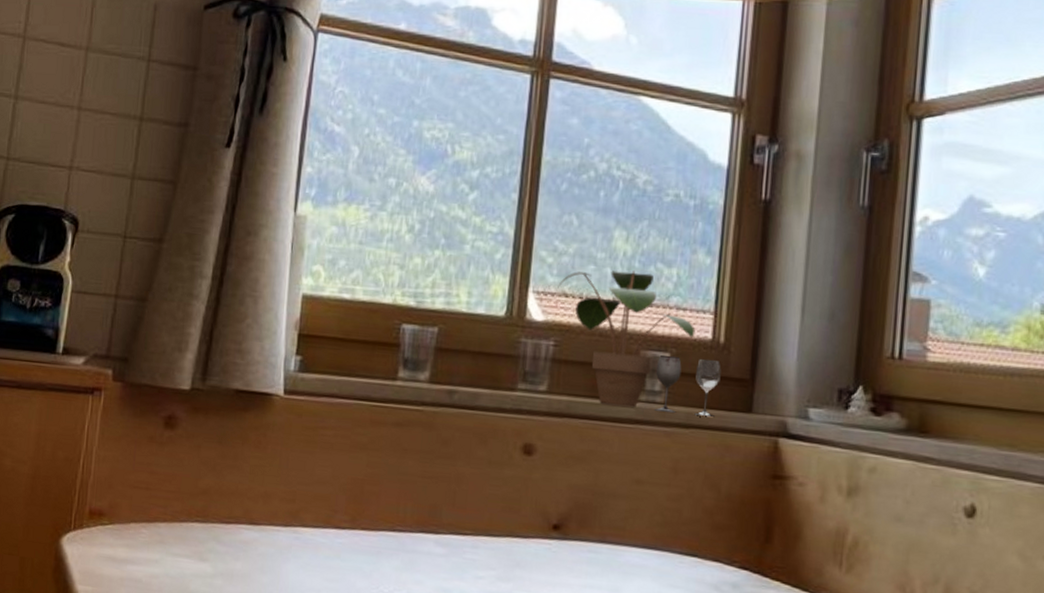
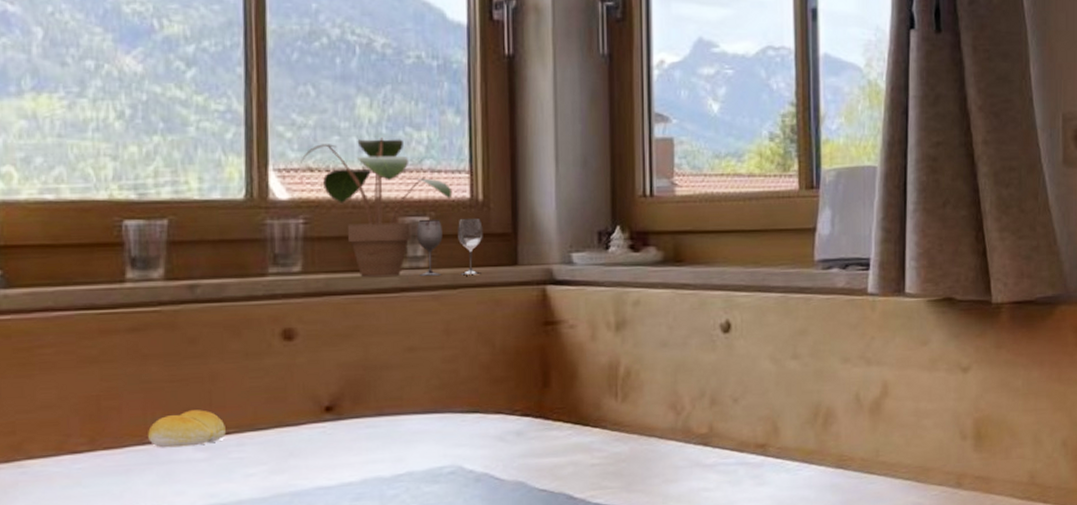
bread roll: none [398,506,464,541] -> present [148,410,226,448]

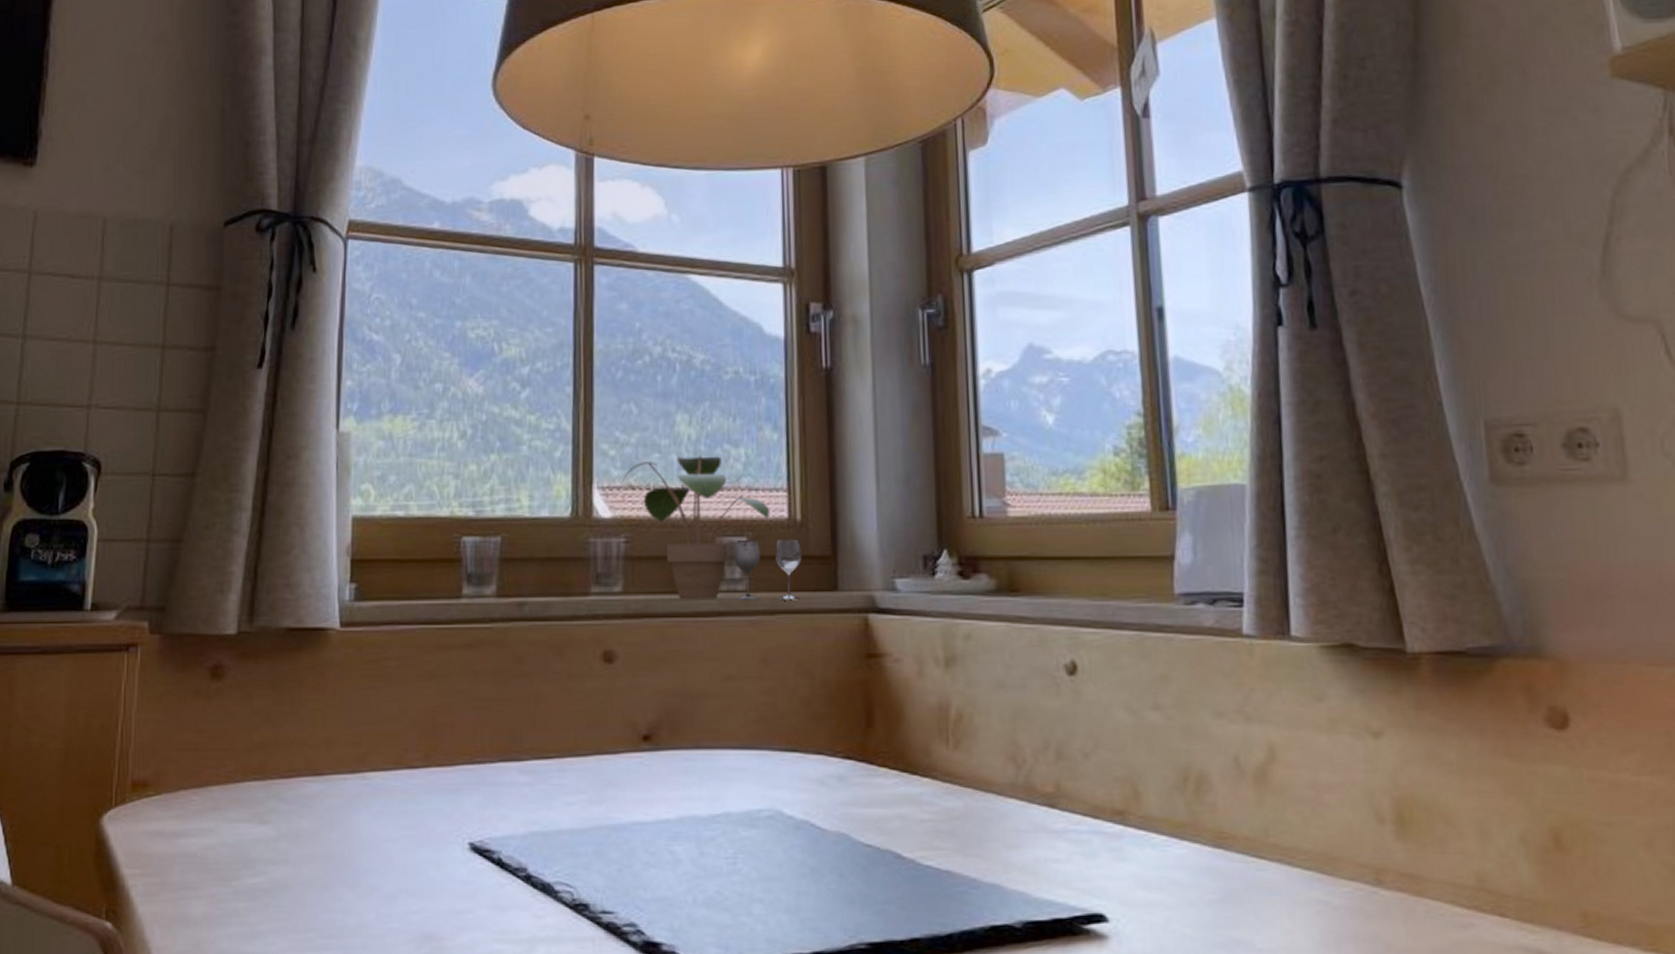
bread roll: present [148,410,226,448] -> none [477,731,548,769]

